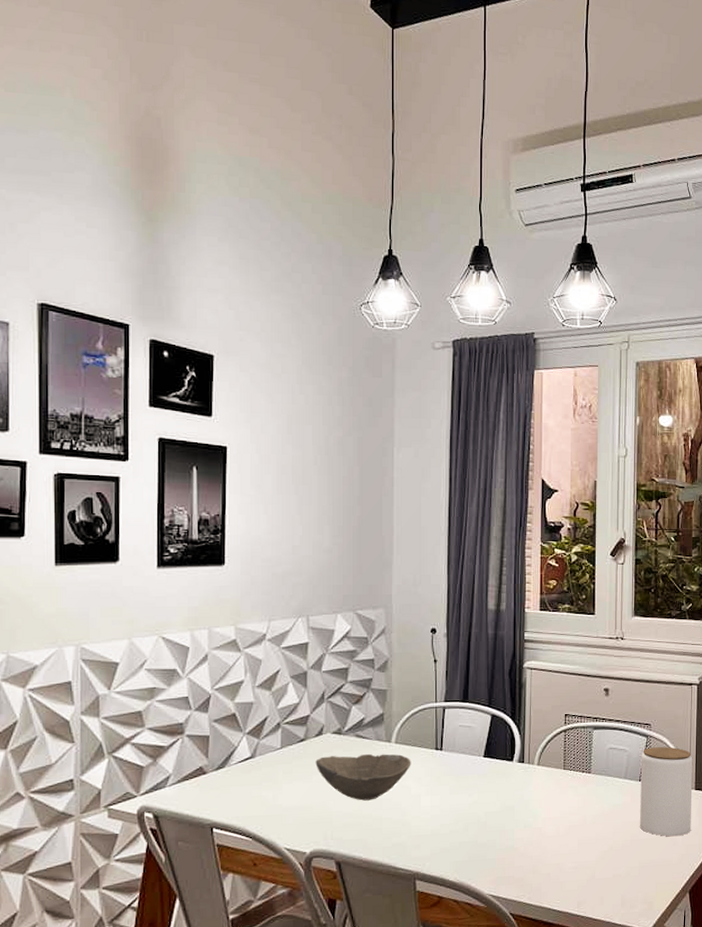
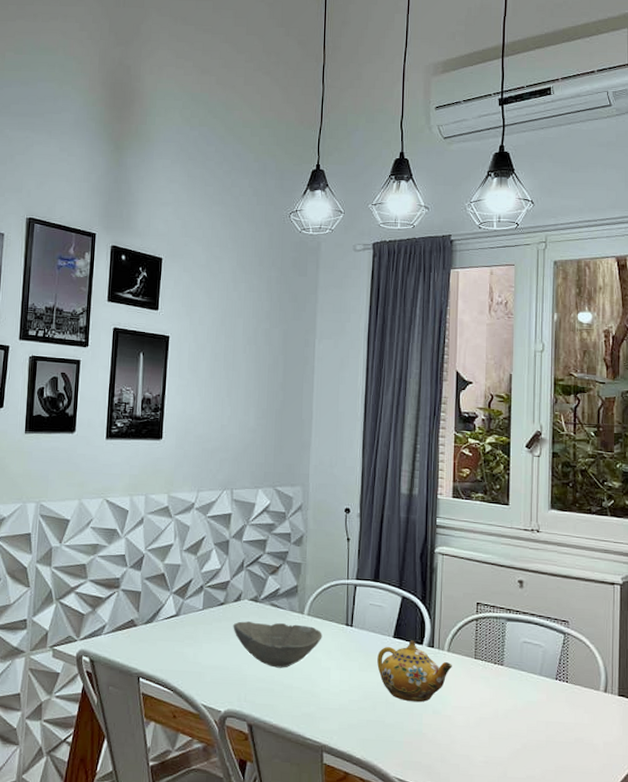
teapot: none [468,758,542,819] -> present [377,640,452,703]
jar: present [640,747,693,837] -> none [556,645,615,744]

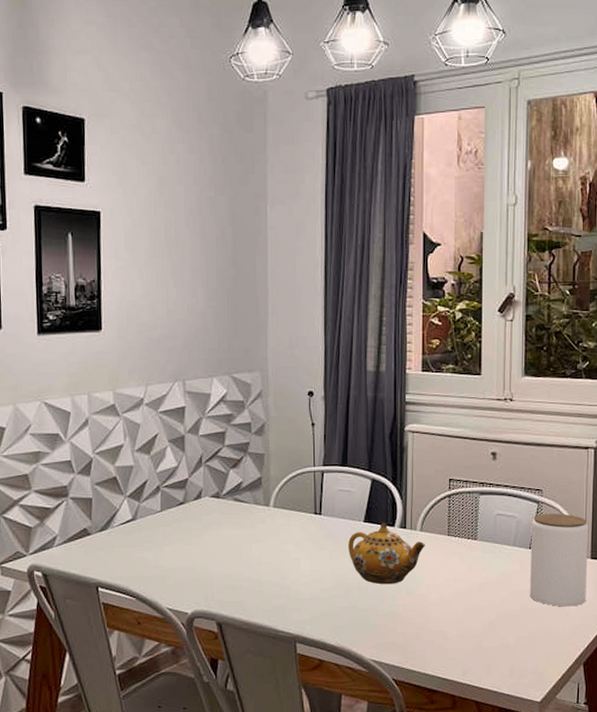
bowl: present [233,621,322,668] -> none [195,517,290,564]
jar: none [556,645,615,744] -> present [530,513,589,607]

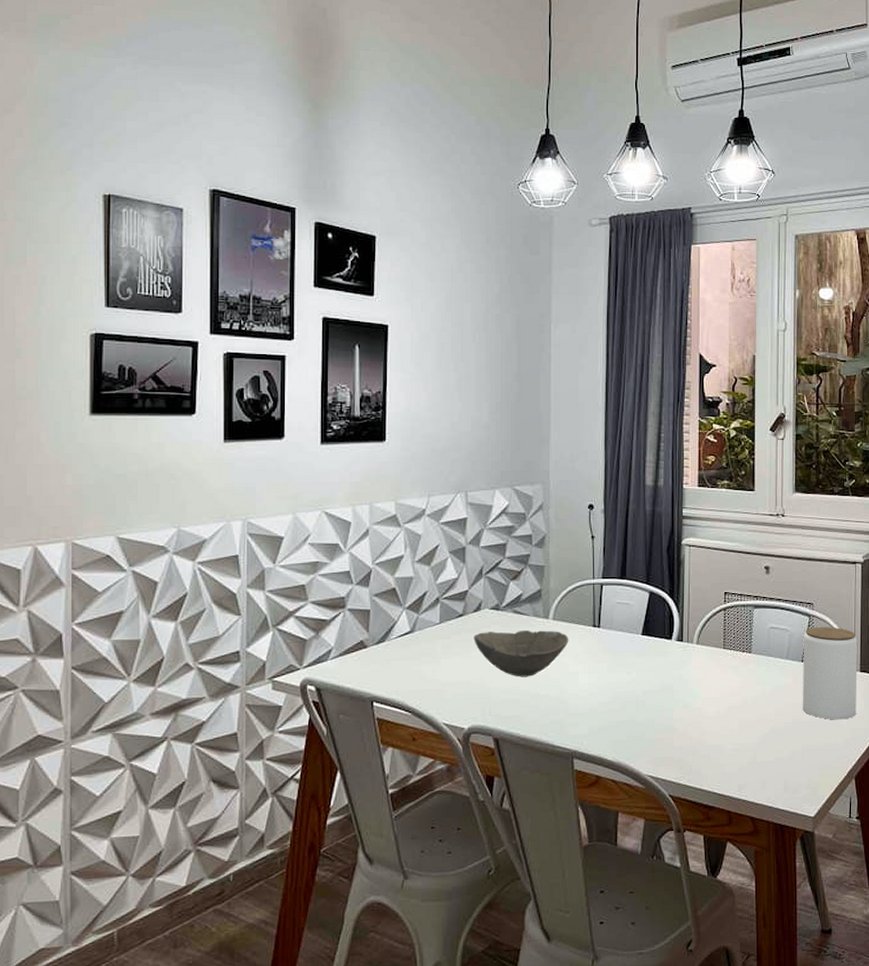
bowl: none [195,517,290,564] -> present [474,630,569,677]
teapot: present [348,523,425,585] -> none [626,636,701,698]

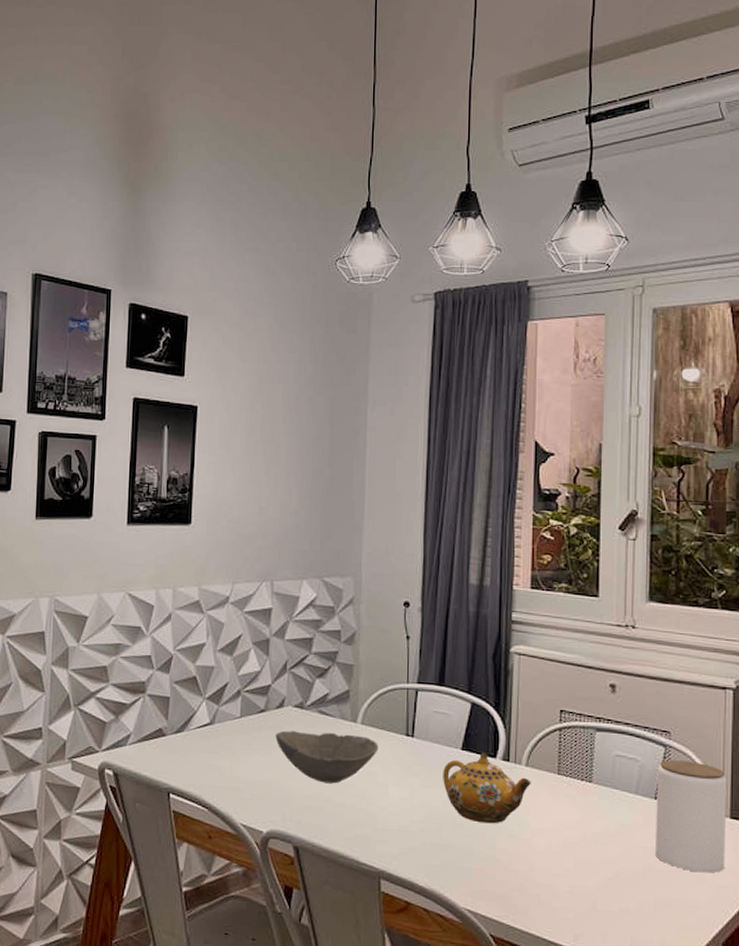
teapot: none [626,636,701,698] -> present [443,753,531,824]

